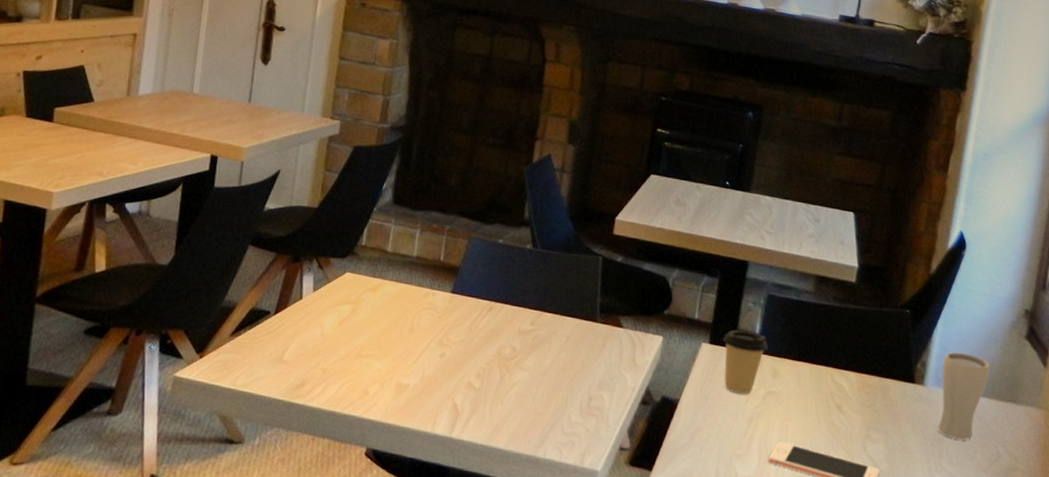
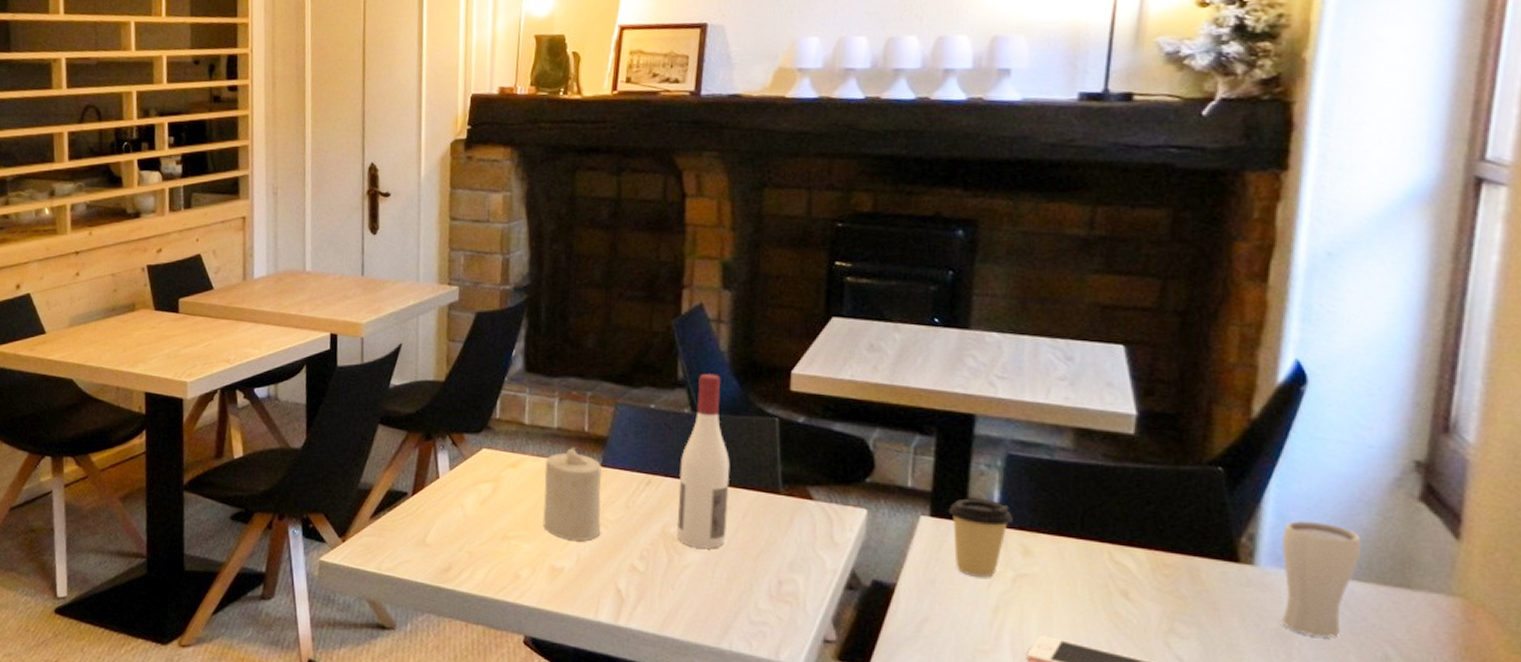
candle: none [394,274,452,361] -> present [543,447,602,542]
wine bottle: none [509,215,560,368] -> present [676,373,730,548]

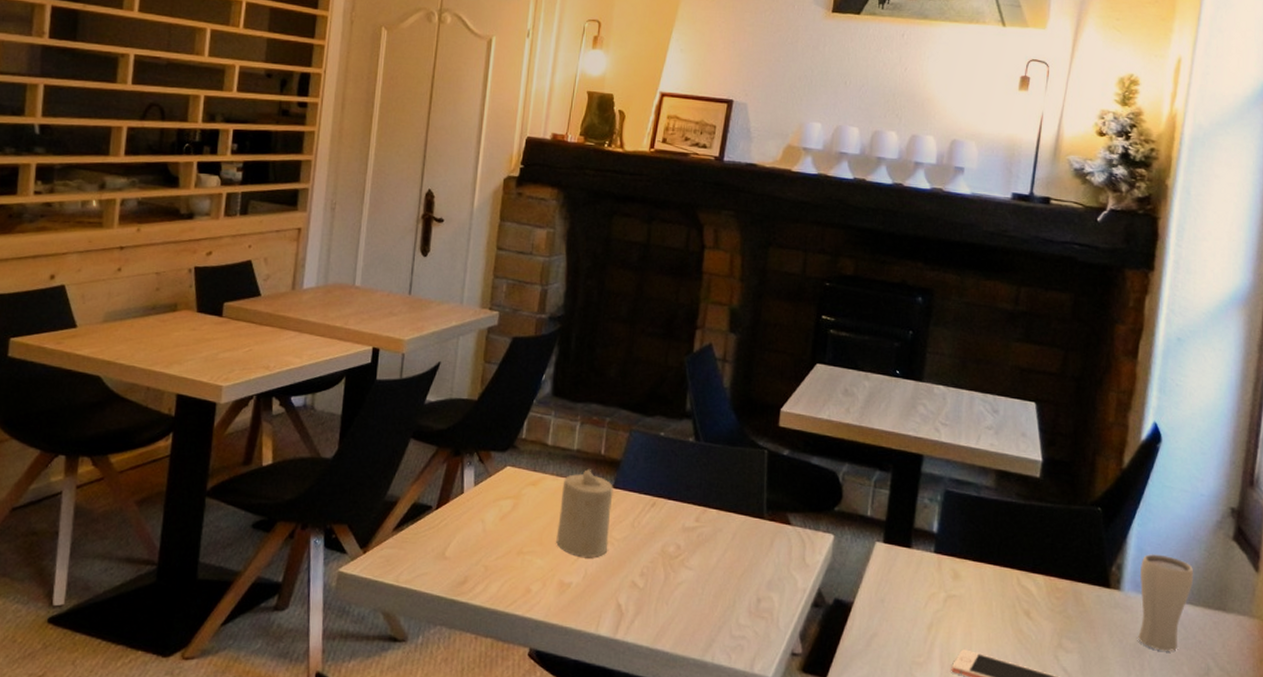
wine bottle: present [676,373,730,548] -> none [674,406,724,567]
coffee cup: present [949,500,1013,578] -> none [899,528,947,598]

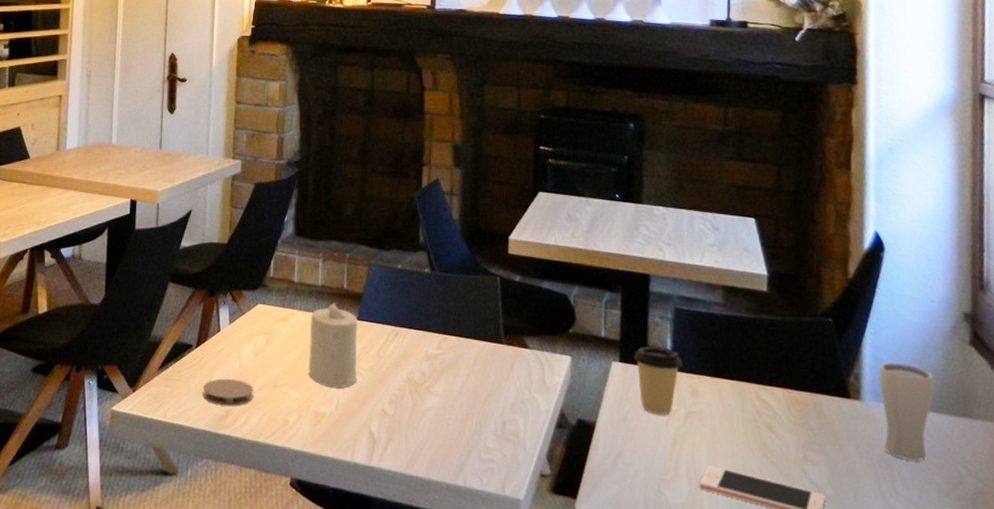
coaster: none [440,543,496,572] -> present [202,378,253,406]
coffee cup: none [899,528,947,598] -> present [634,347,682,415]

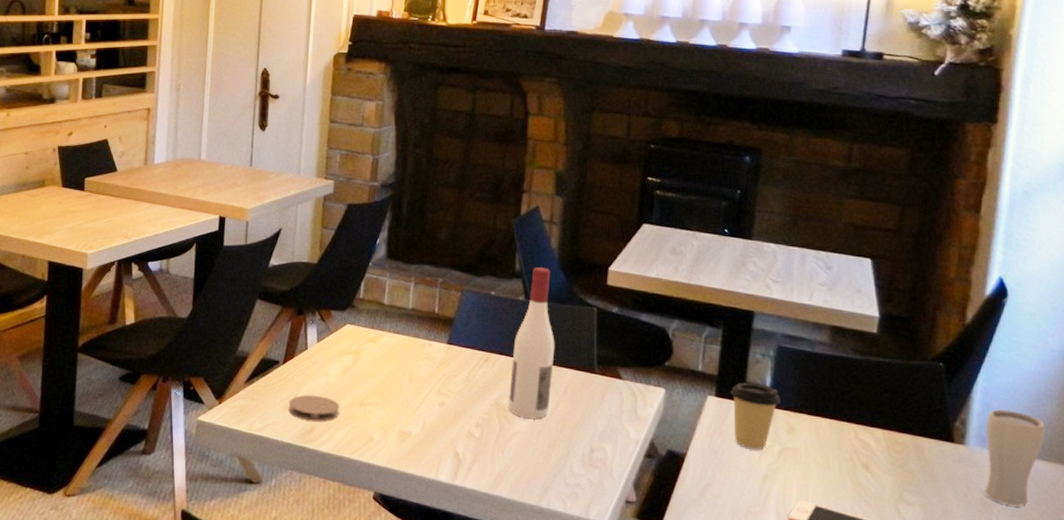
candle: present [308,302,358,389] -> none [395,326,448,410]
wine bottle: none [419,238,462,393] -> present [508,266,555,419]

